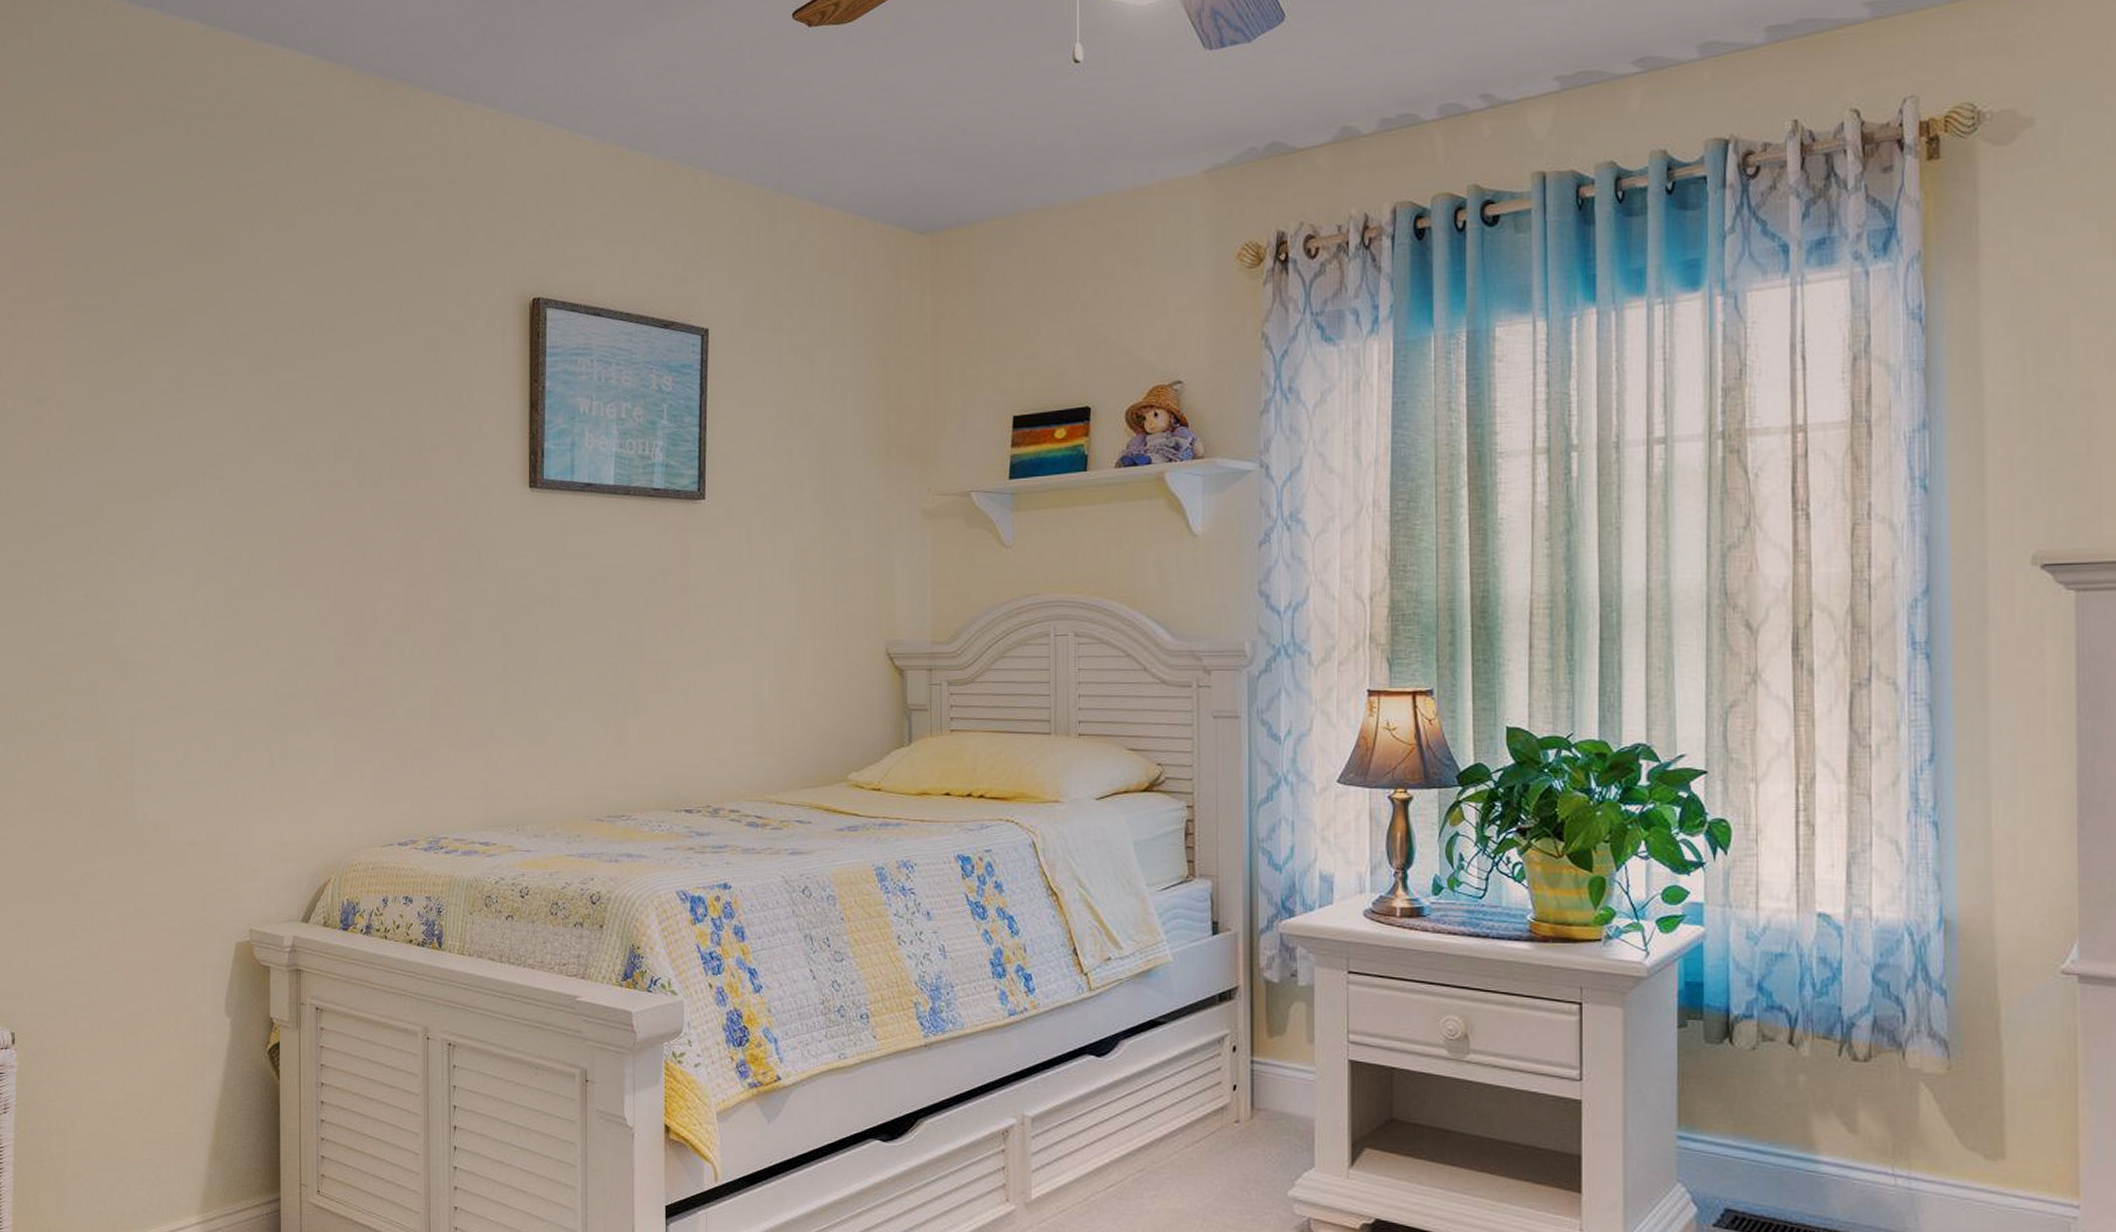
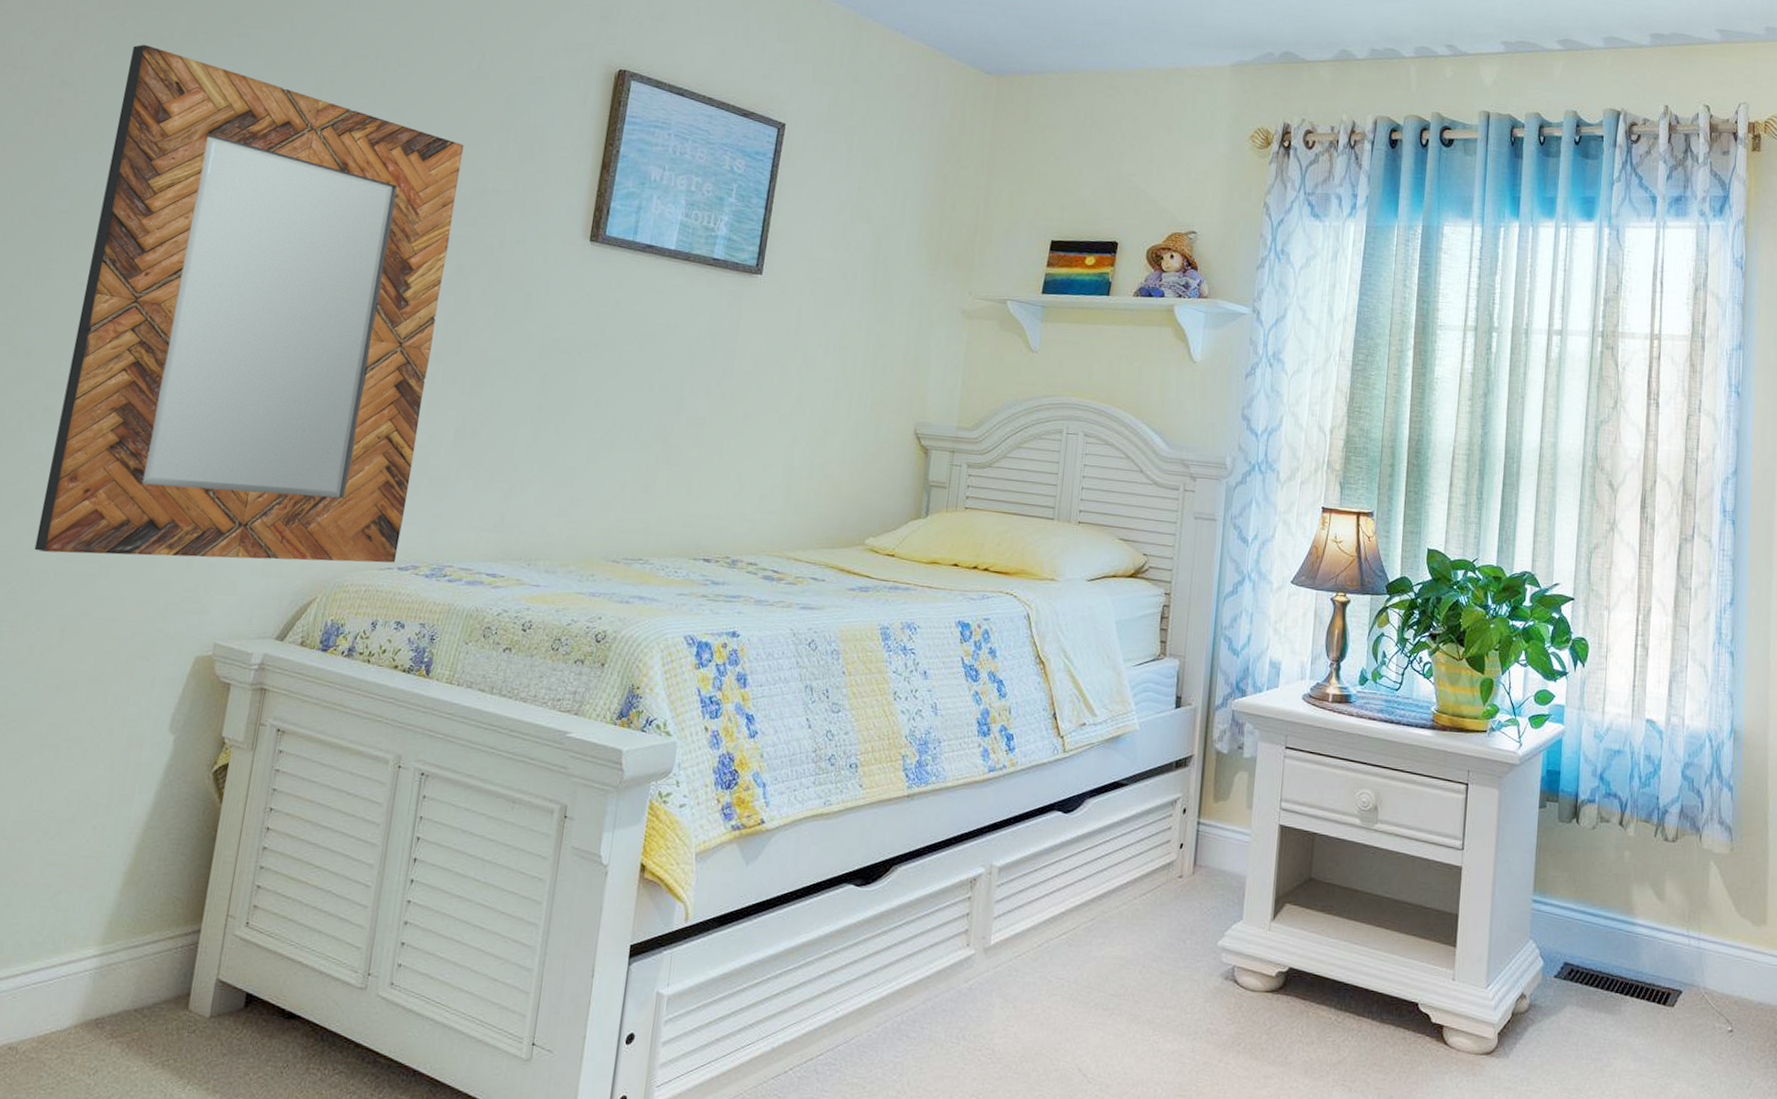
home mirror: none [88,350,397,853] -> present [34,44,464,563]

